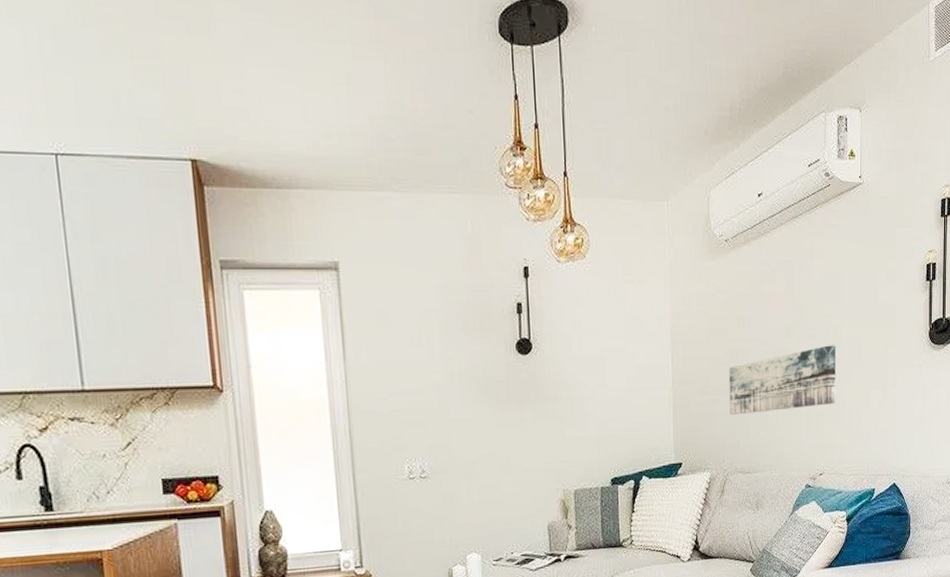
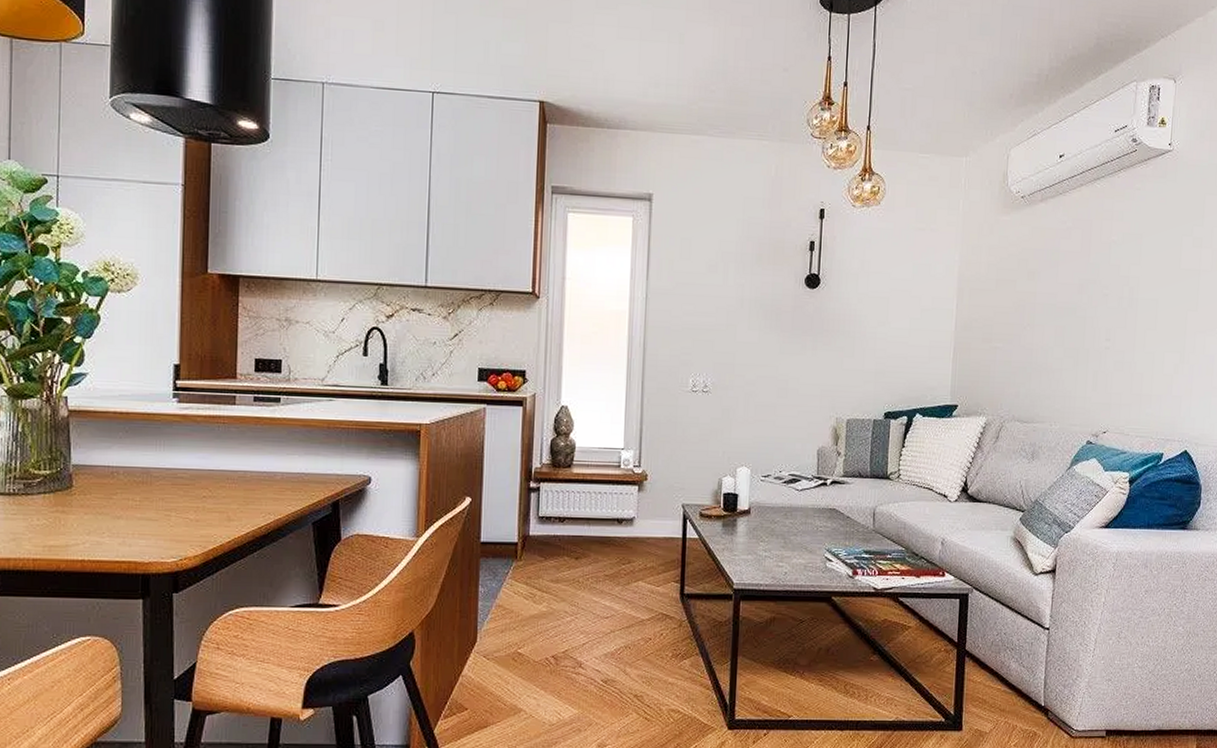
wall art: present [729,345,837,416] -> none [1012,305,1131,365]

